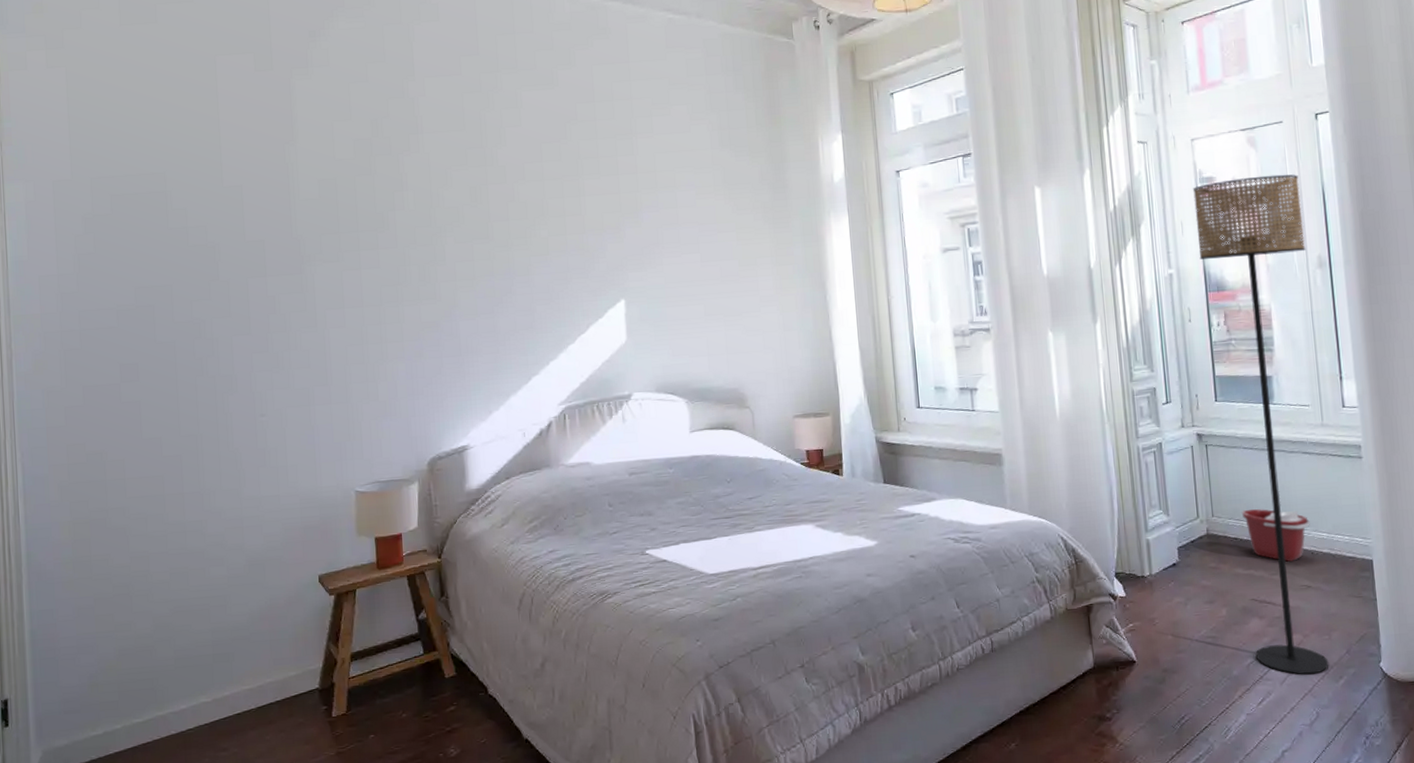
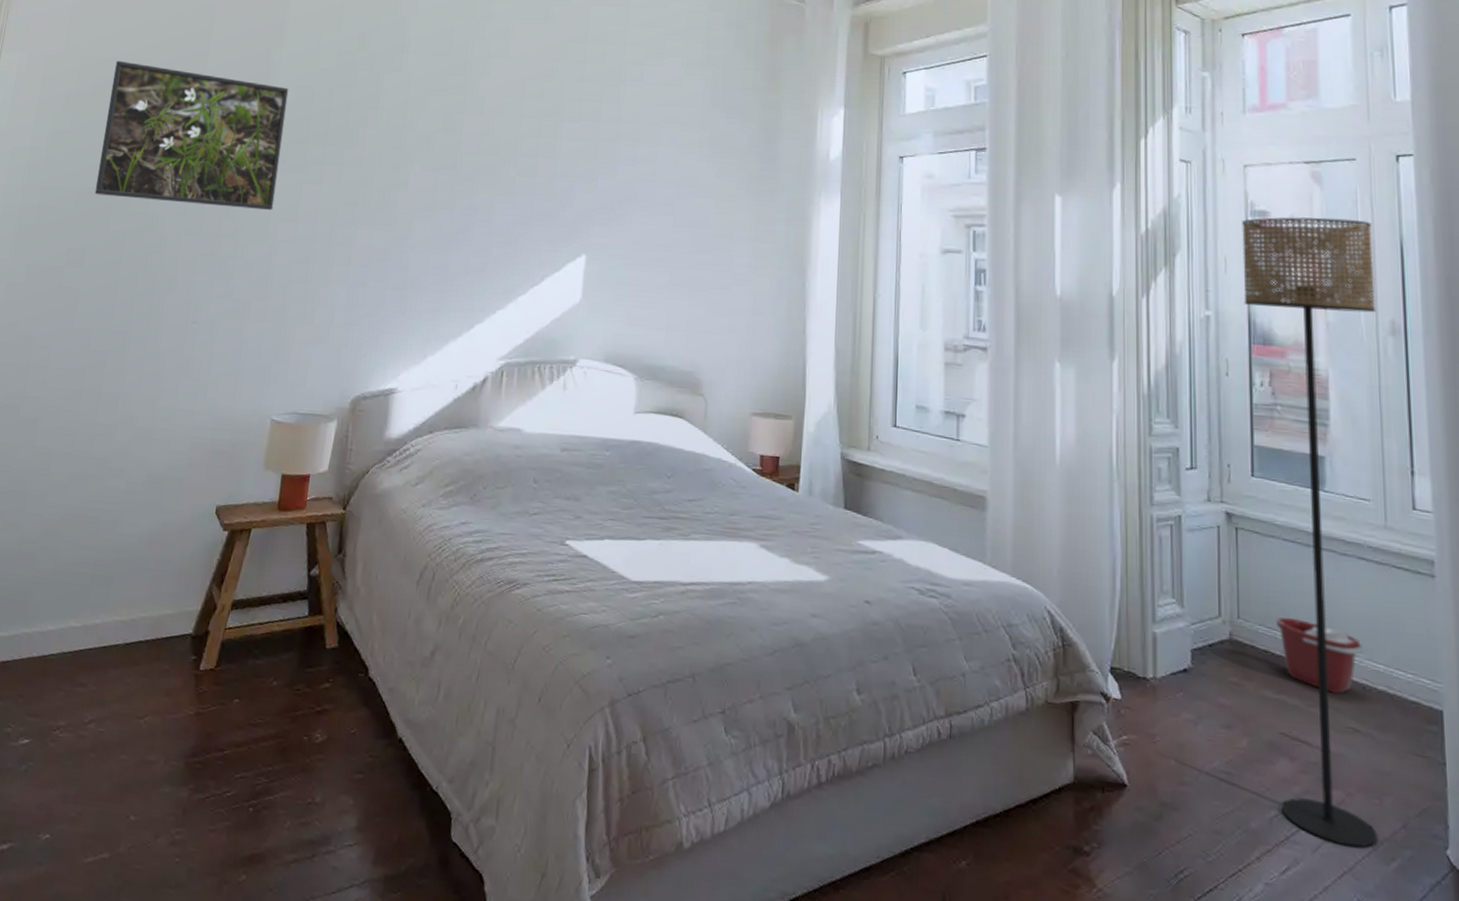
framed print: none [127,177,318,311] -> present [94,60,289,210]

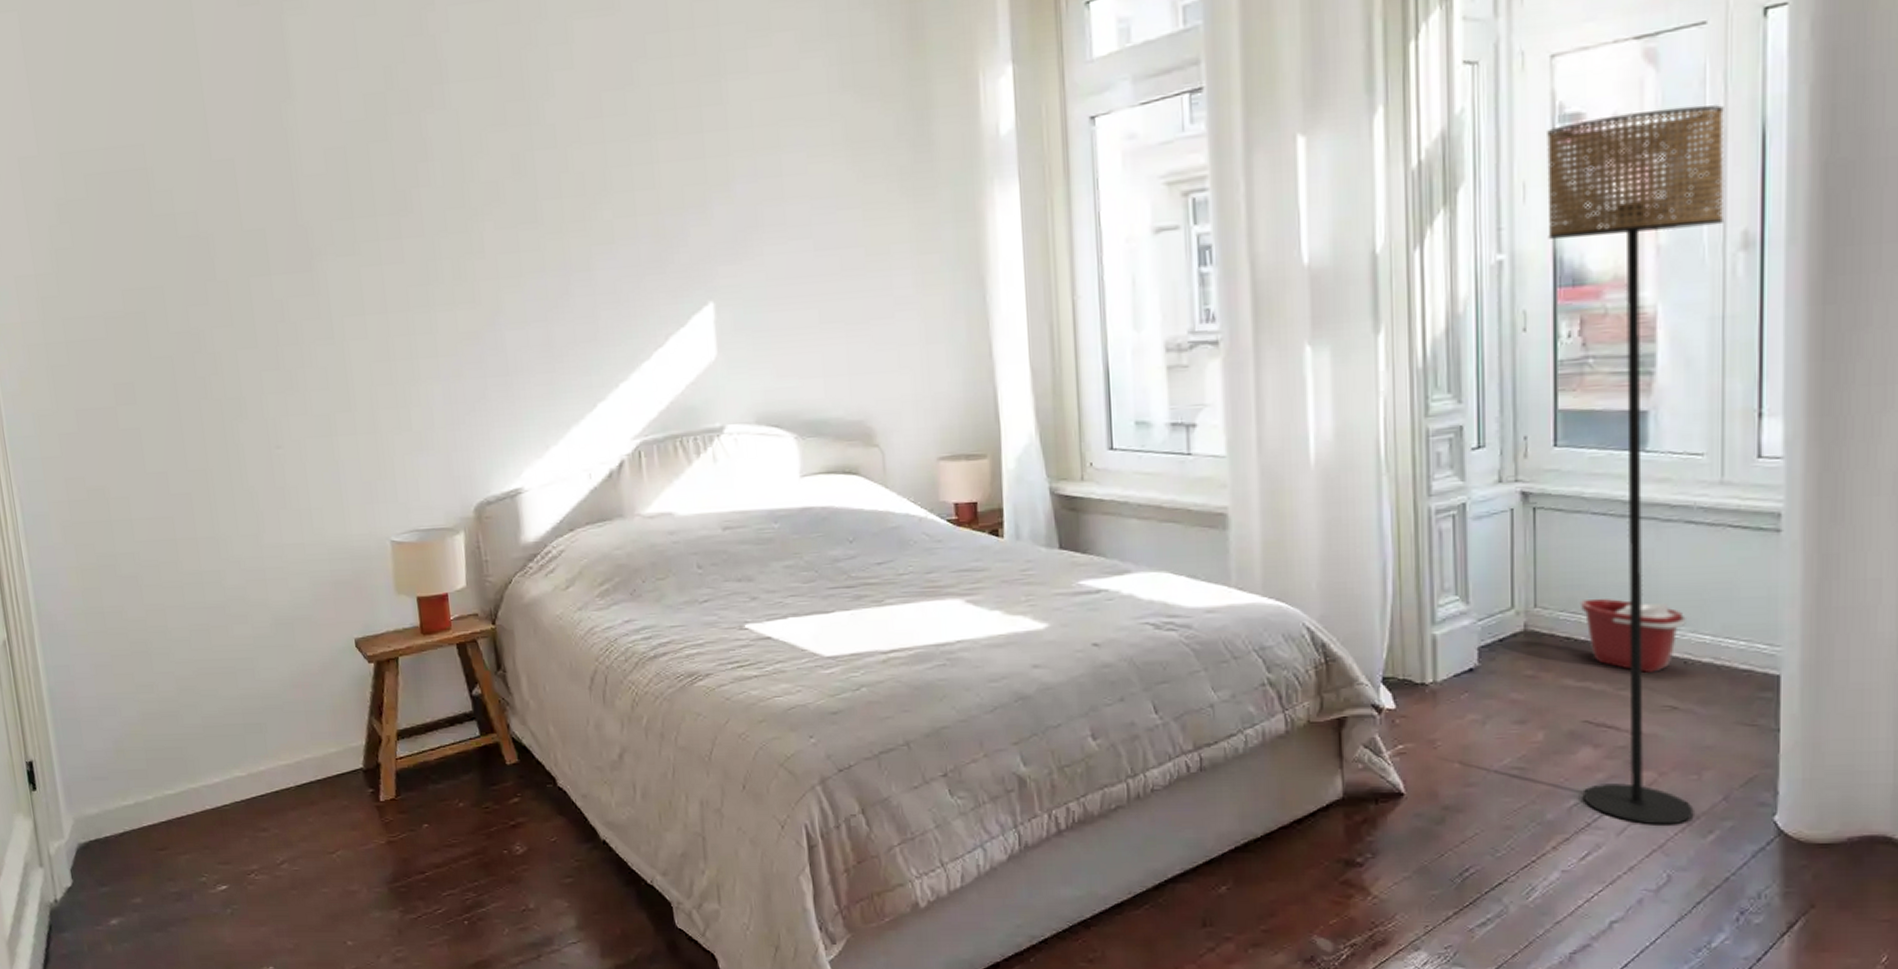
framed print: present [94,60,289,210] -> none [101,150,333,319]

